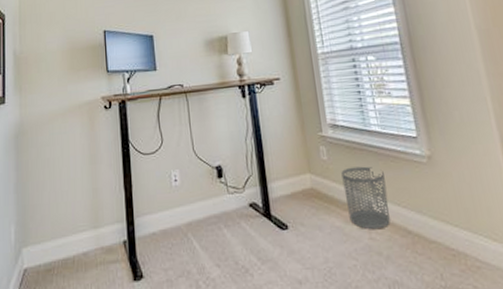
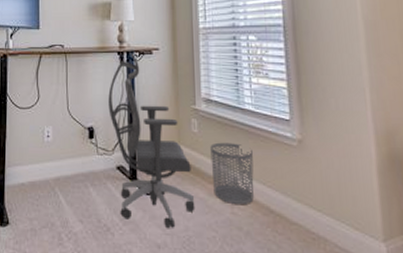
office chair: none [233,85,333,263] -> present [108,53,195,229]

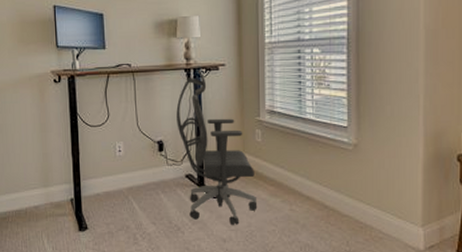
waste bin: present [210,142,254,204] -> none [273,149,312,202]

